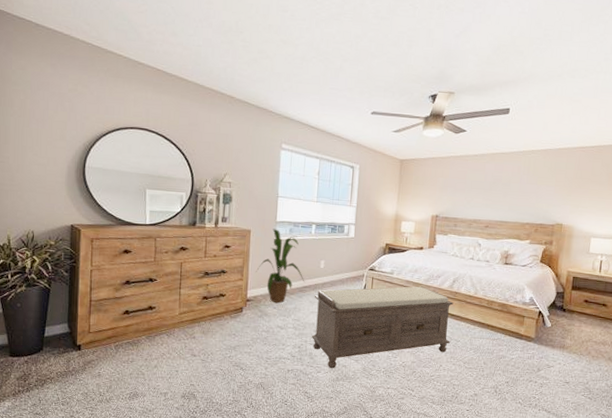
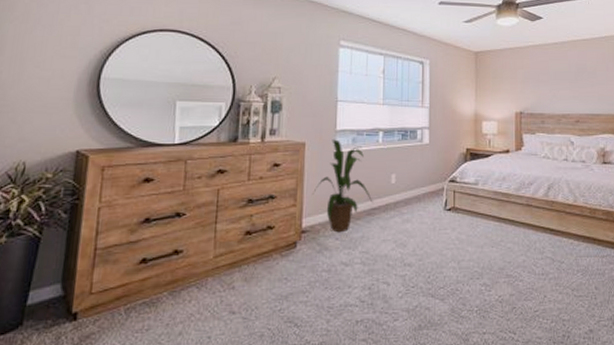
bench: present [311,286,454,368] -> none [384,197,553,313]

